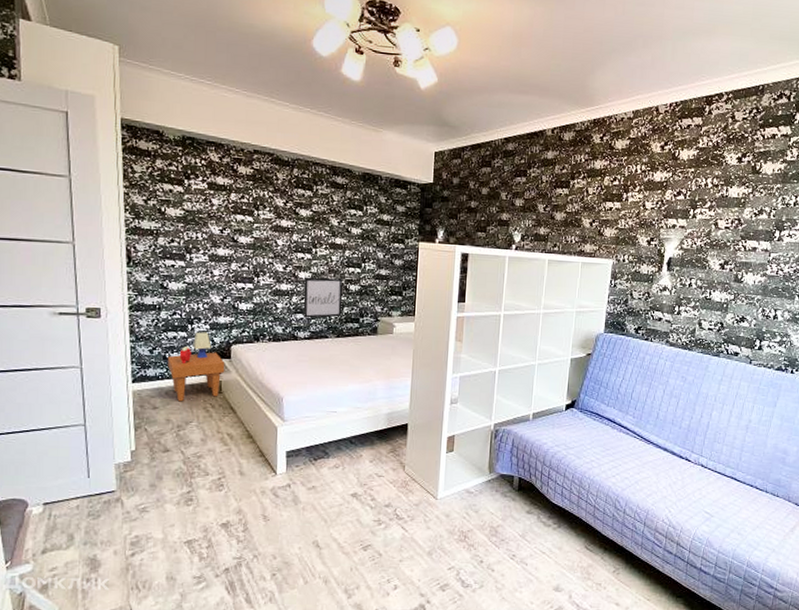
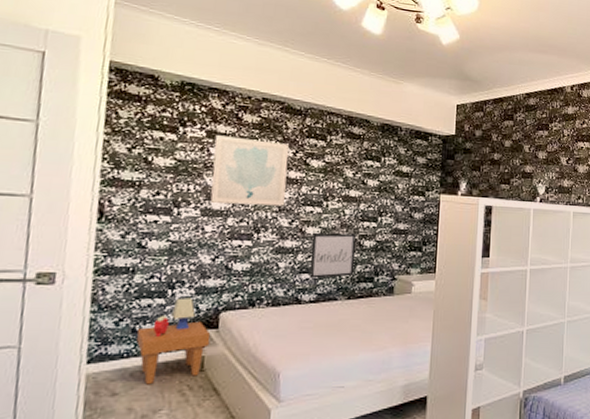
wall art: none [215,187,280,253] -> present [210,135,289,206]

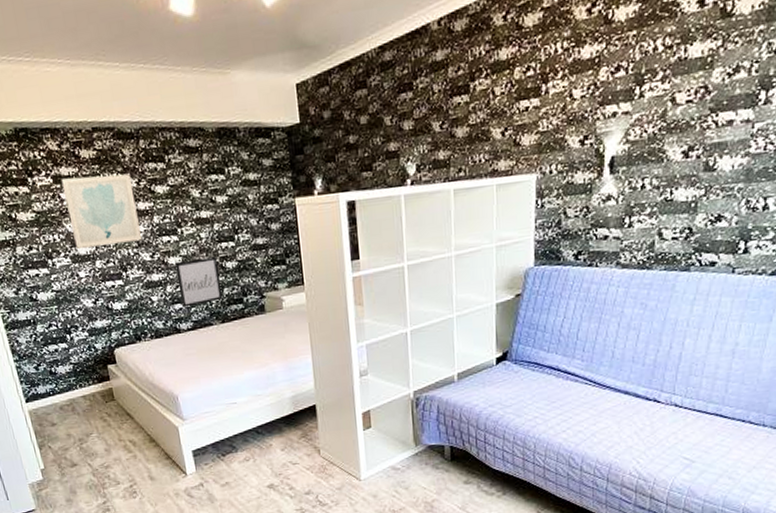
side table: present [136,298,211,385] -> none [54,339,114,415]

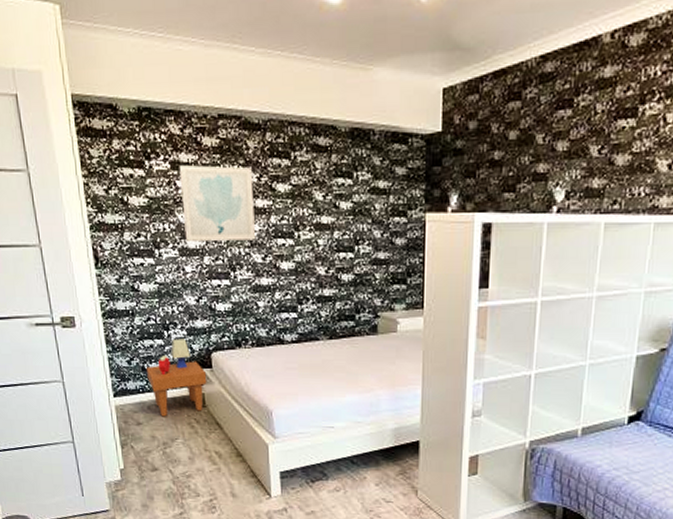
side table: none [54,339,114,415] -> present [147,338,207,417]
wall art: present [175,255,223,308] -> none [287,266,334,317]

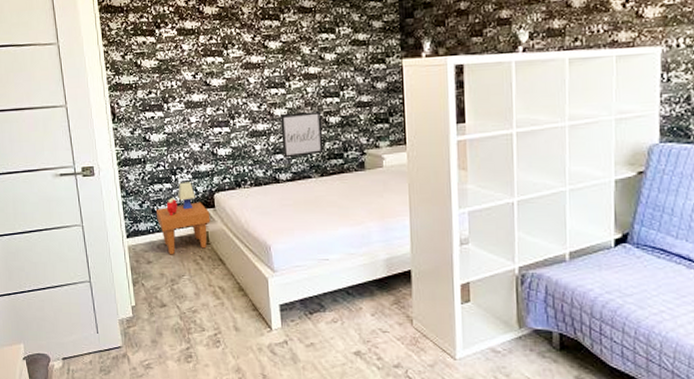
wall art: present [179,165,256,241] -> none [184,29,252,95]
wall art: none [287,266,334,317] -> present [280,110,324,158]

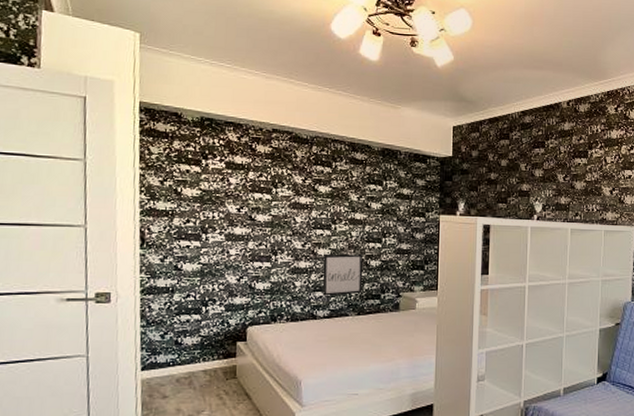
side table: present [156,182,211,255] -> none [180,314,241,389]

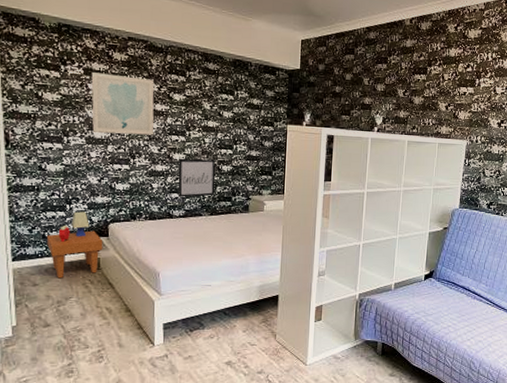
side table: none [180,314,241,389] -> present [47,211,103,279]
wall art: none [232,166,299,230] -> present [91,72,154,135]

